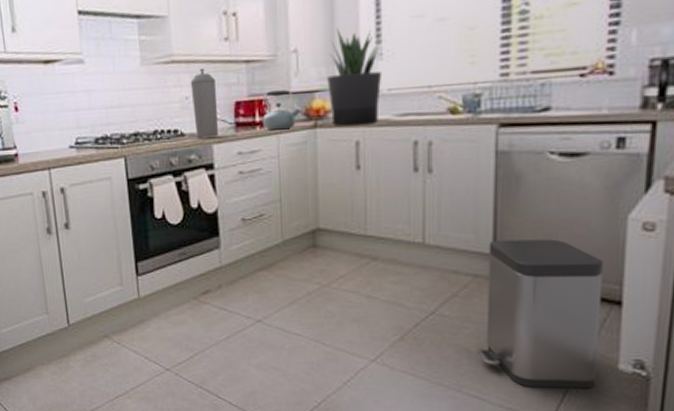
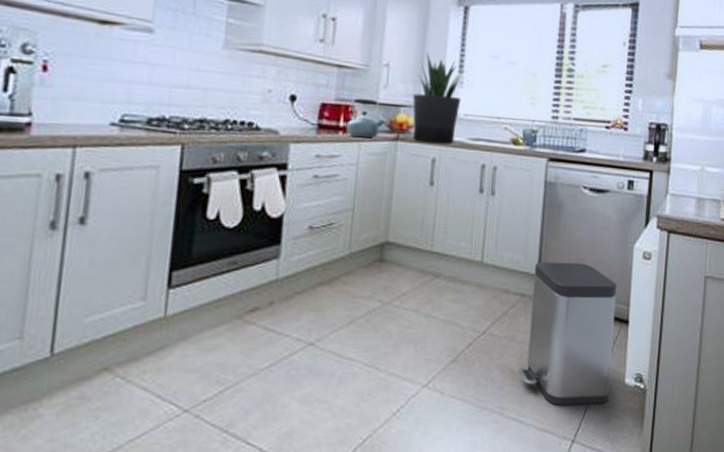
canister: present [190,67,218,138] -> none [273,63,304,136]

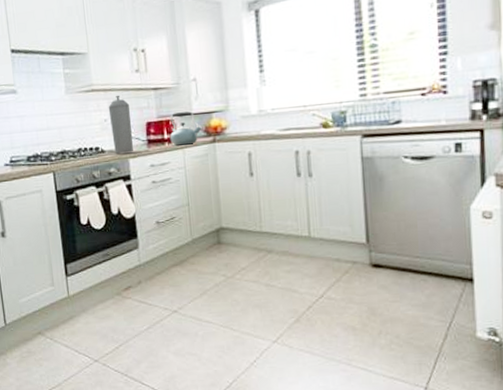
canister: none [273,63,304,136] -> present [108,95,133,154]
planter: present [412,53,462,146] -> none [222,61,266,141]
pedal bin: present [517,262,617,406] -> none [359,228,459,357]

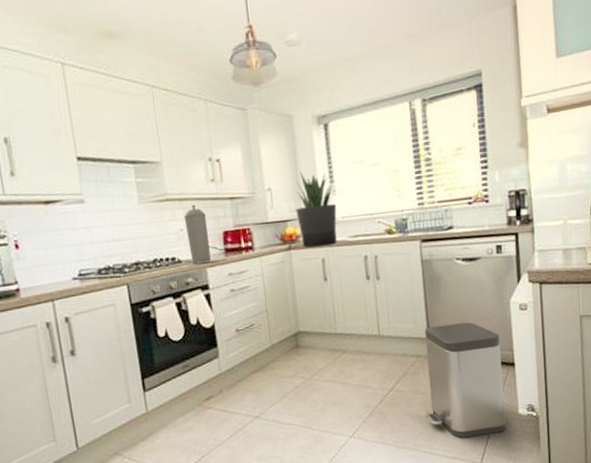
kettle: present [169,111,203,146] -> none [246,220,279,254]
planter: none [222,61,266,141] -> present [296,172,337,248]
pedal bin: none [359,228,459,357] -> present [424,322,506,438]

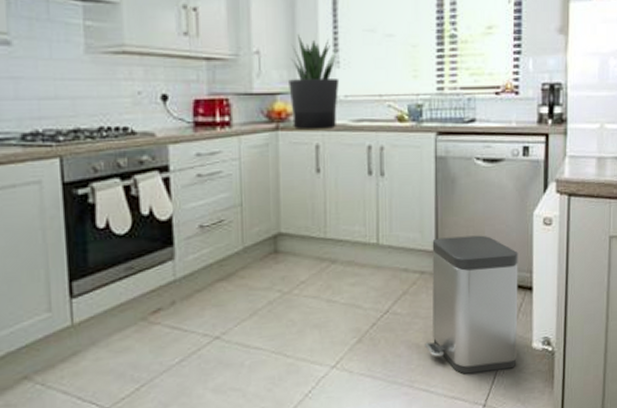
canister: present [183,204,211,264] -> none [144,61,175,137]

